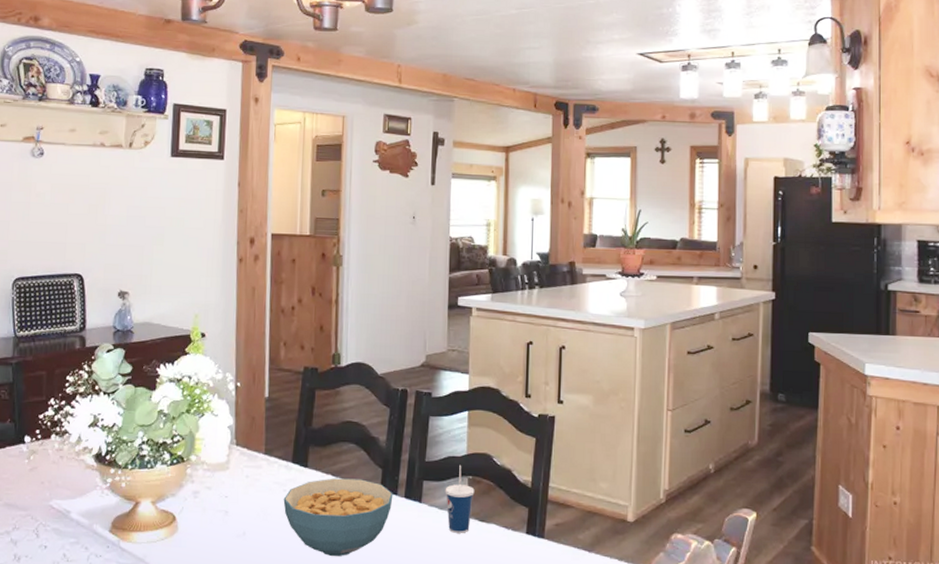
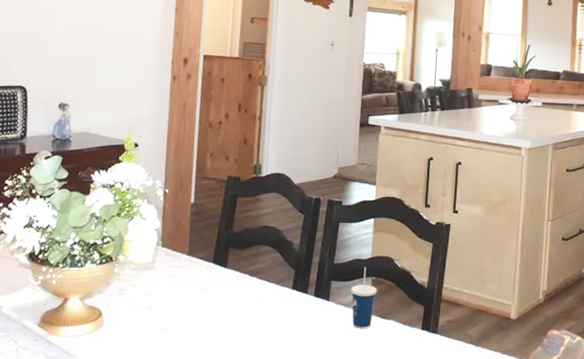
cereal bowl: present [283,478,393,556] -> none [203,277,304,350]

